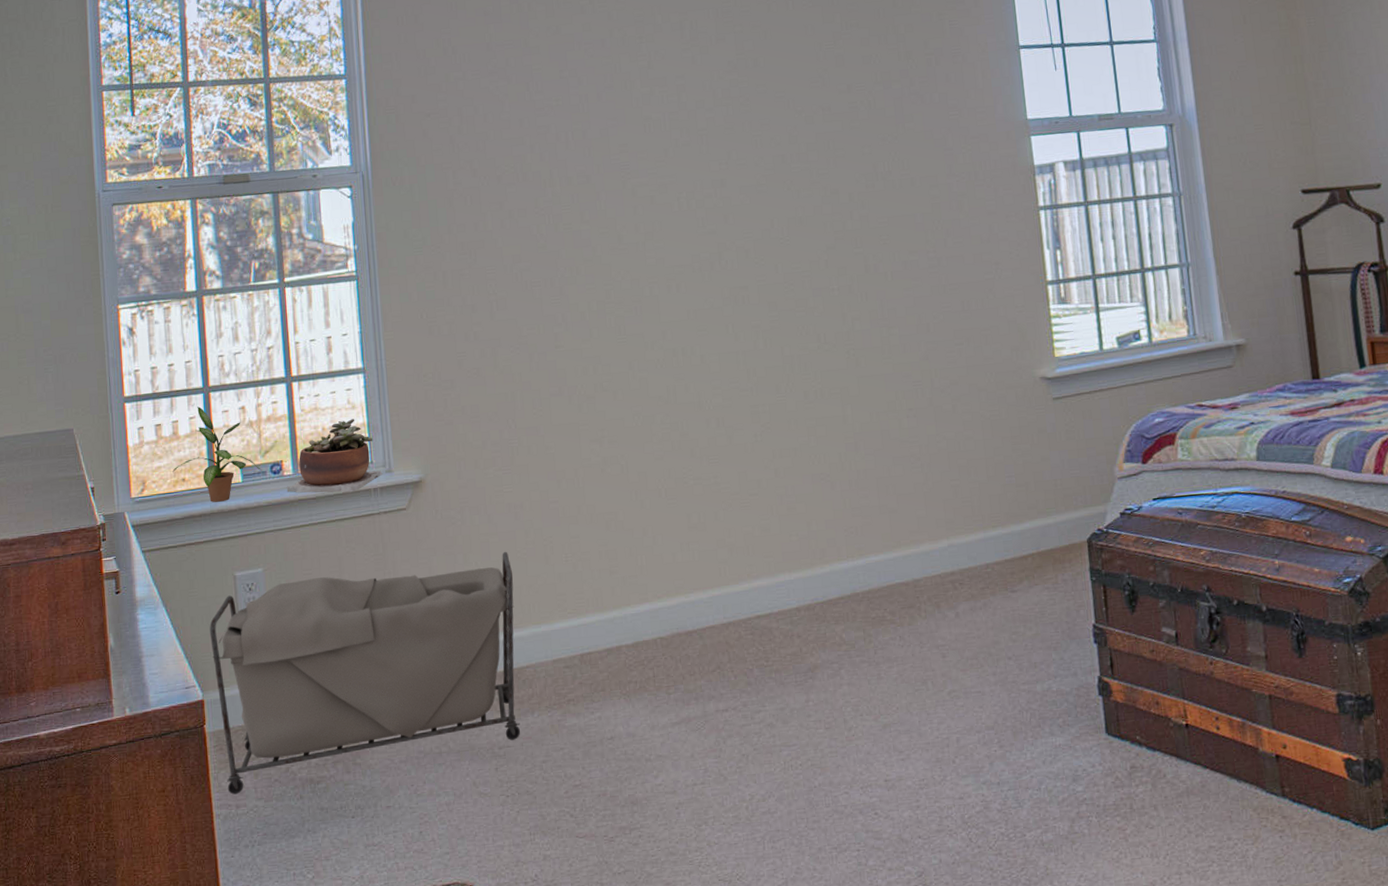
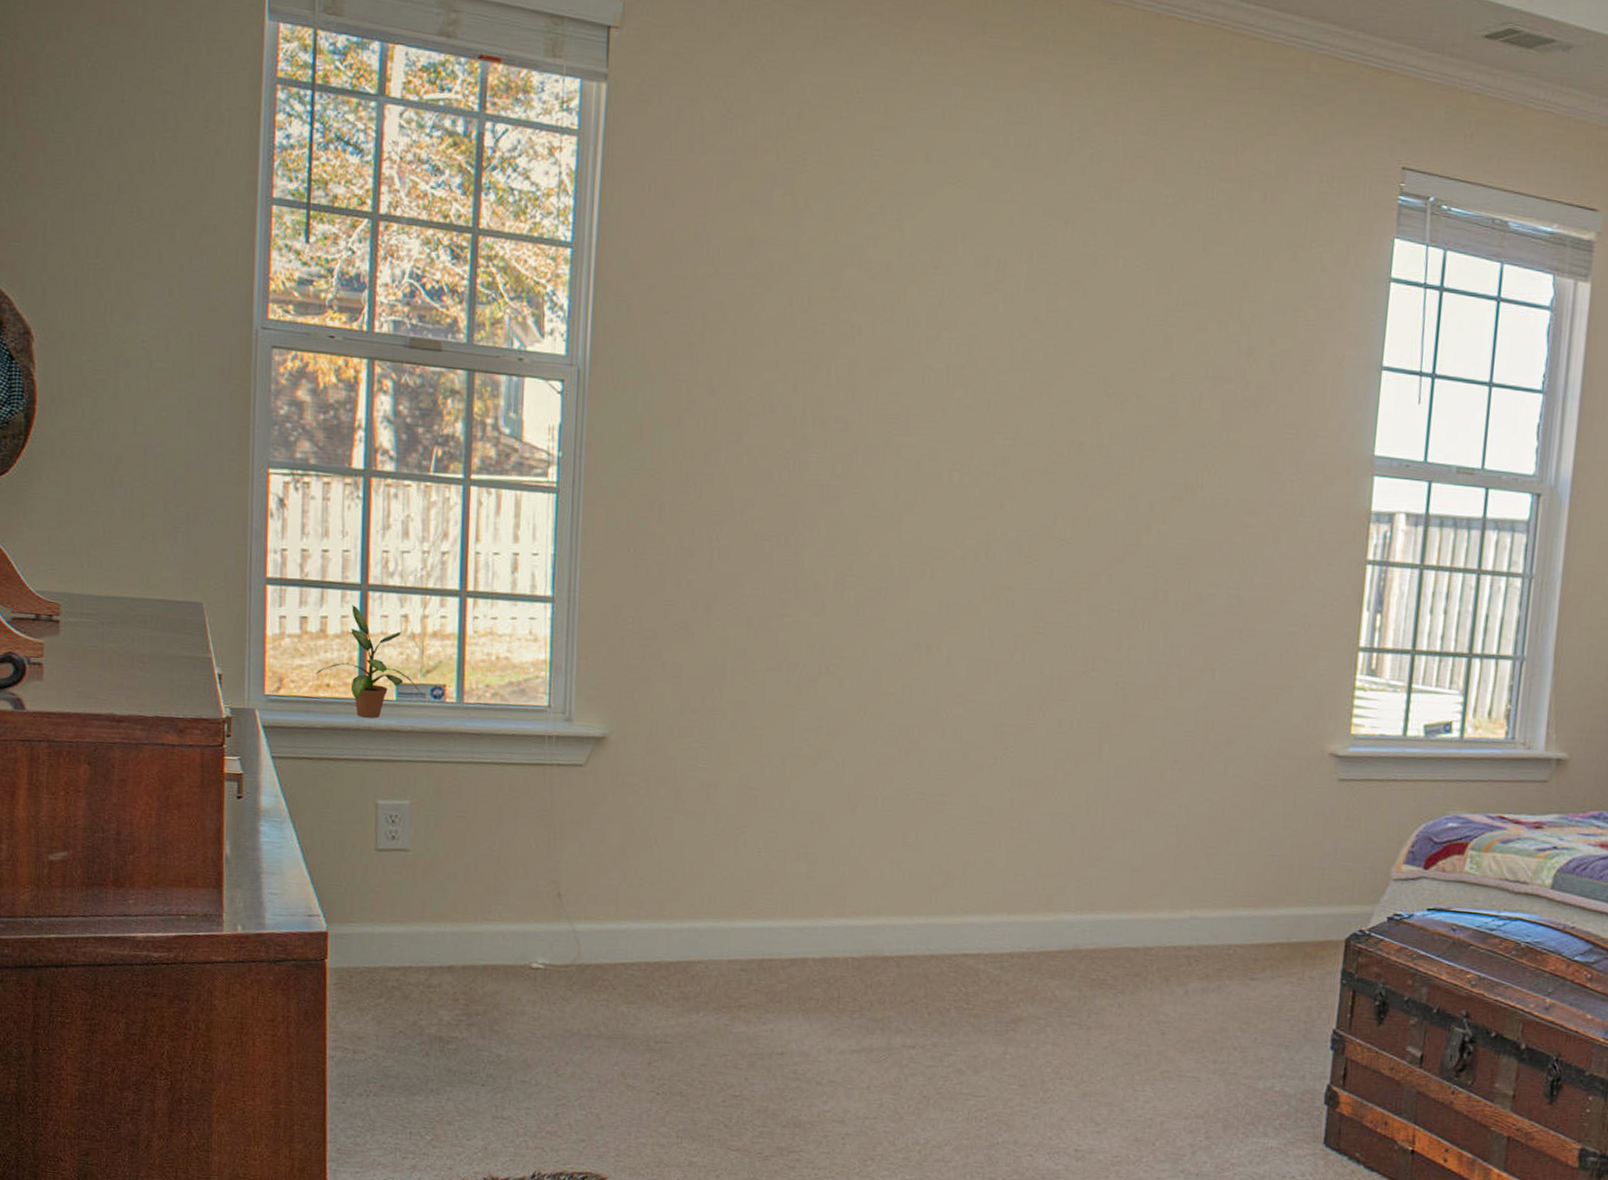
laundry basket: present [209,551,520,795] -> none [342,821,696,1039]
succulent plant: present [286,419,383,494] -> none [447,652,562,736]

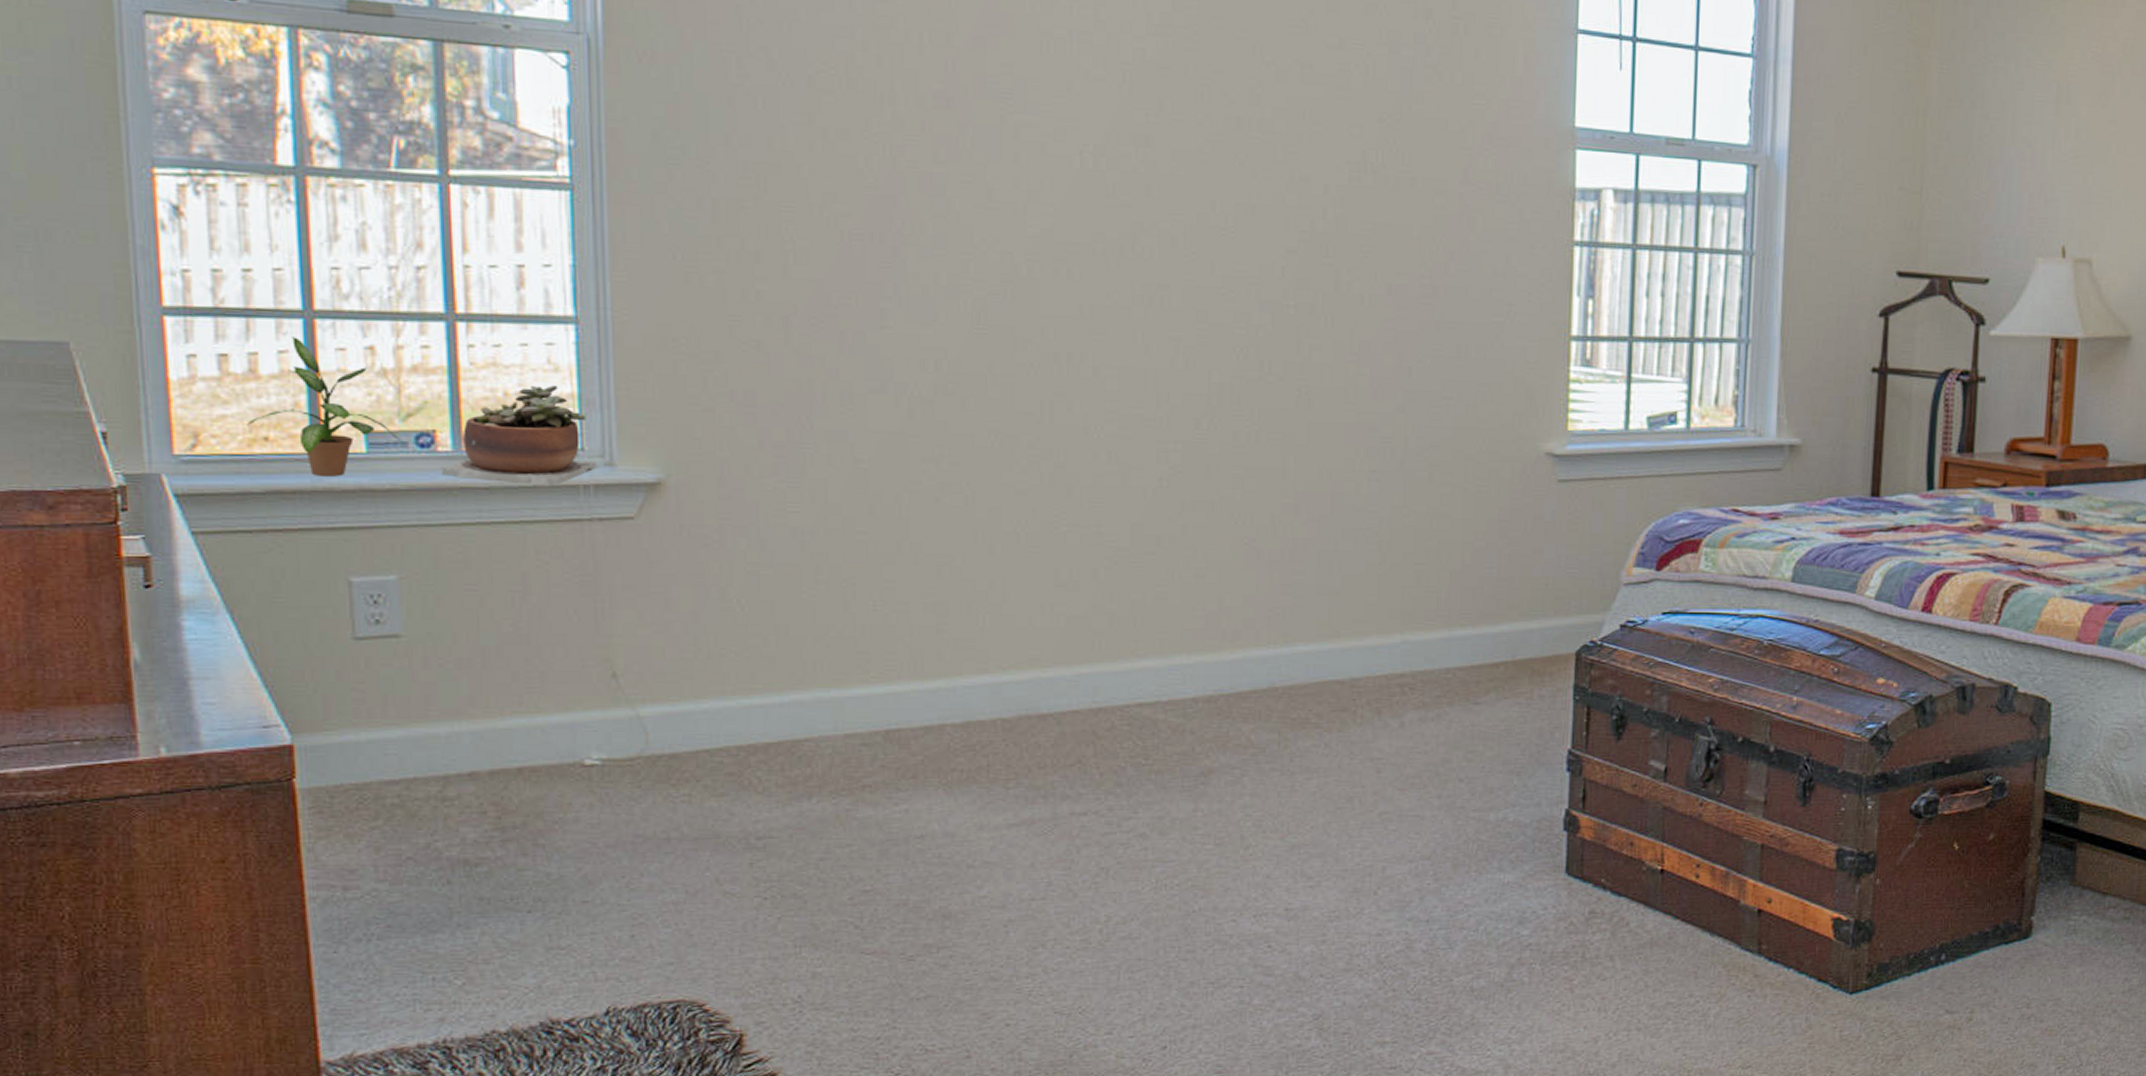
succulent plant: none [447,652,562,736] -> present [441,385,600,487]

